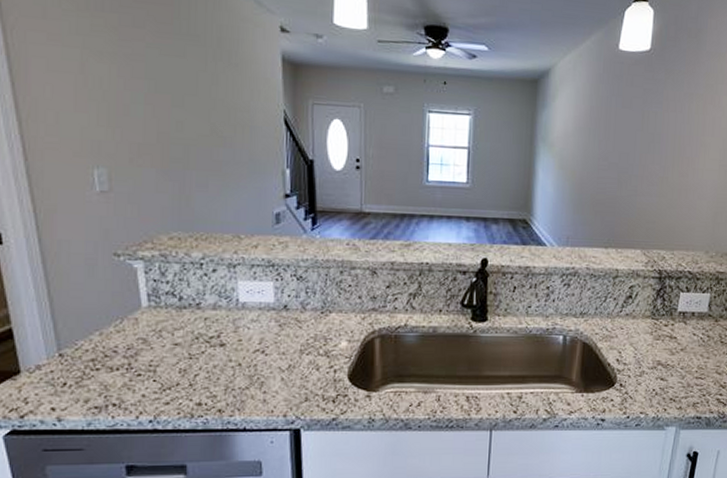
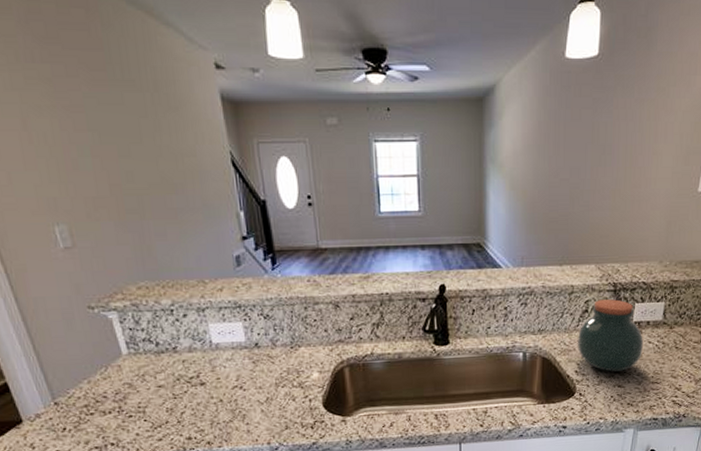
jar: none [620,286,688,363] -> present [578,299,643,372]

